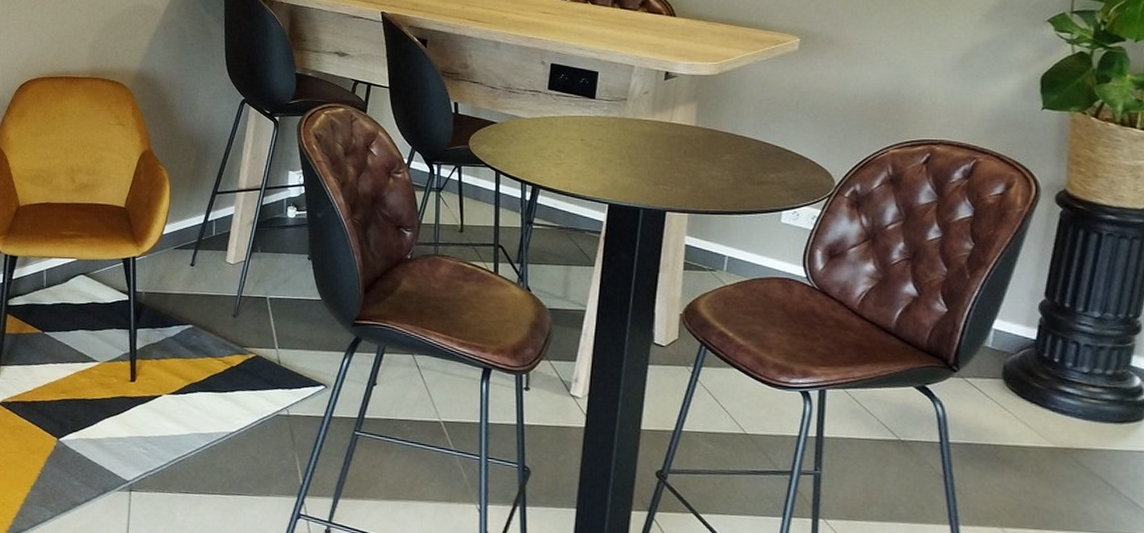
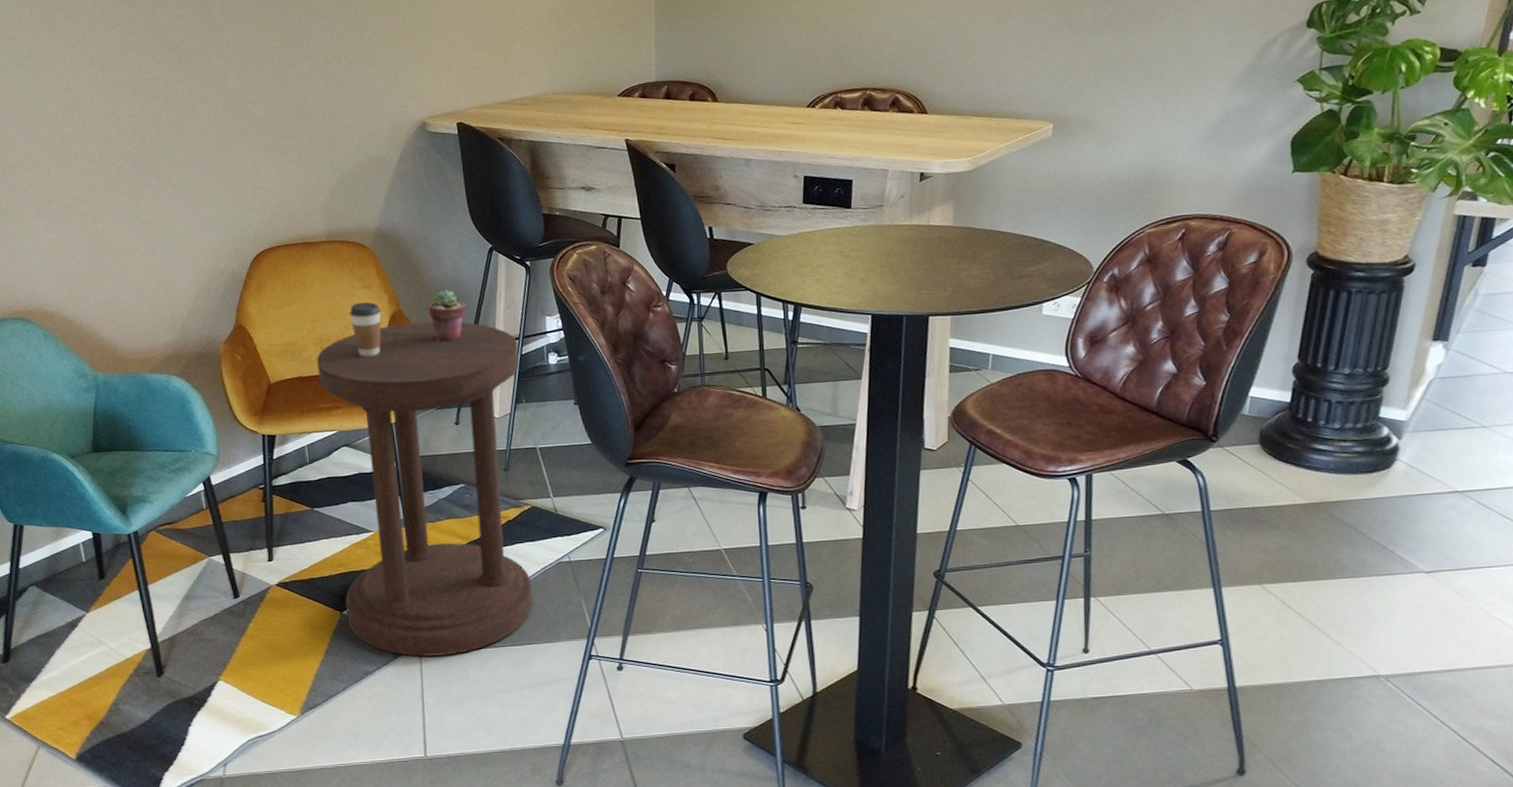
side table: none [63,163,259,496] -> present [317,322,533,657]
coffee cup: none [102,138,133,191] -> present [349,302,381,357]
potted succulent: none [177,134,213,185] -> present [428,289,466,342]

